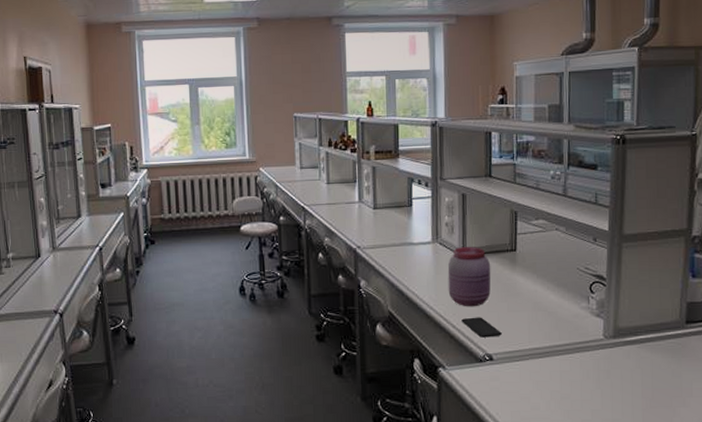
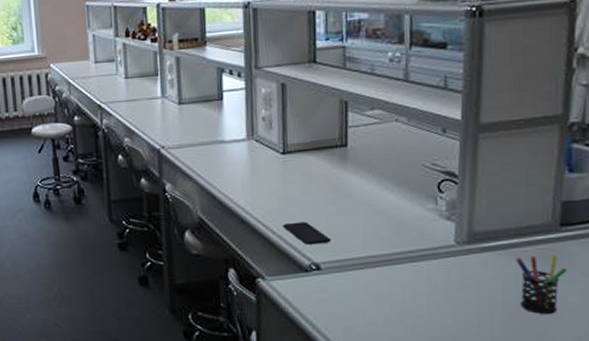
jar: present [447,247,491,307] -> none [265,143,317,211]
pen holder: none [652,348,692,399] -> present [516,255,568,314]

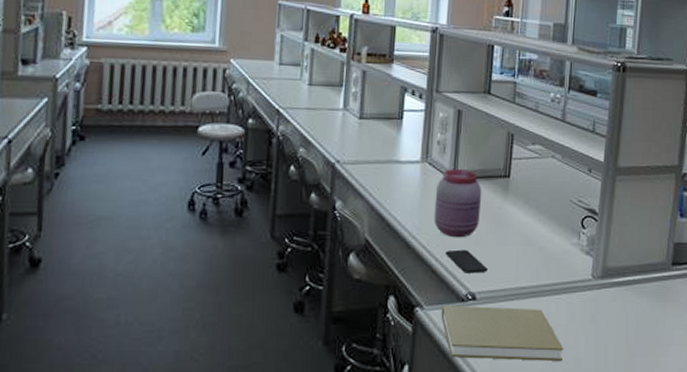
jar: none [265,143,317,211] -> present [434,169,482,238]
book: none [284,275,427,328] -> present [441,305,564,361]
pen holder: present [516,255,568,314] -> none [638,291,676,347]

